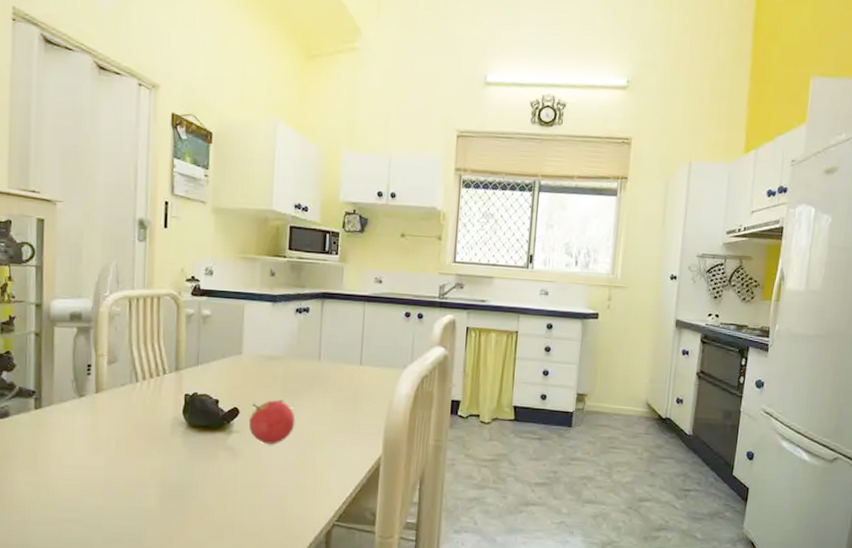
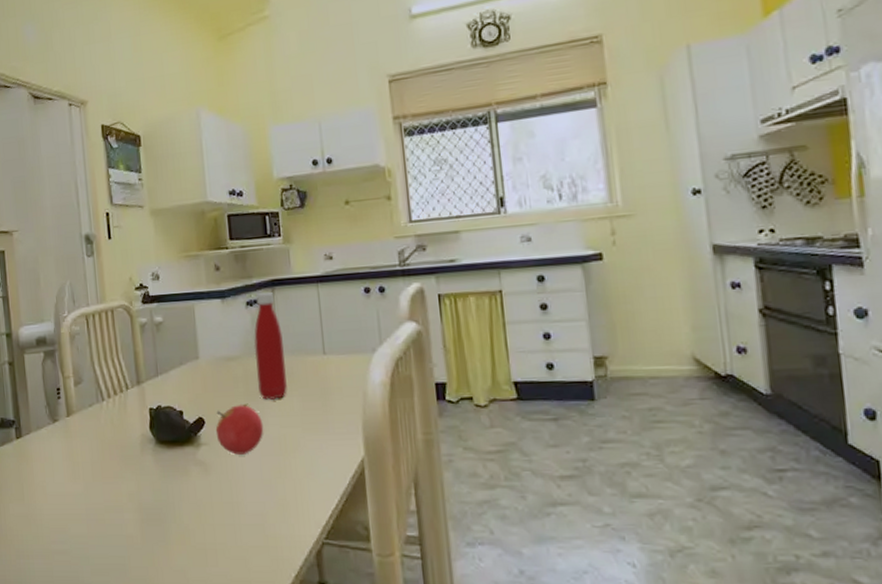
bottle: none [296,302,325,399] -> present [253,291,287,400]

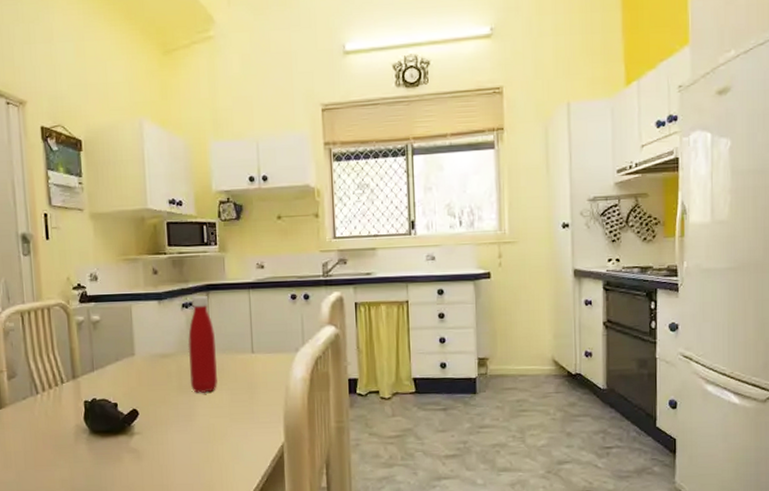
fruit: present [215,405,264,455] -> none [148,398,195,443]

